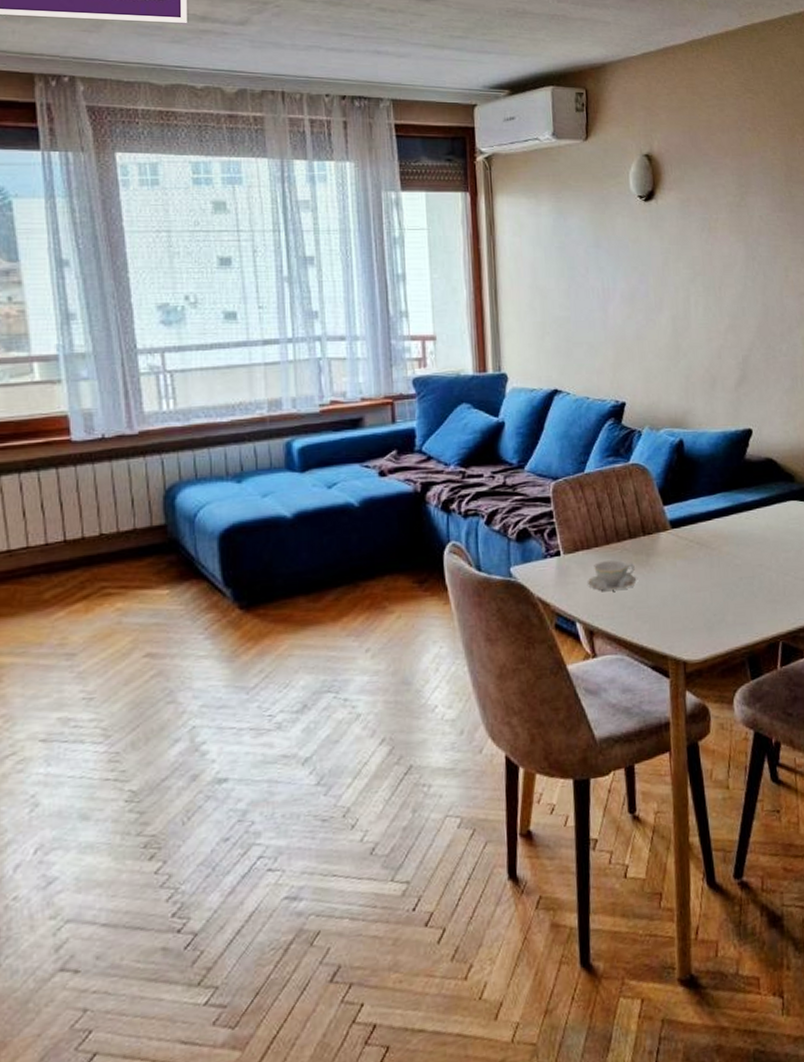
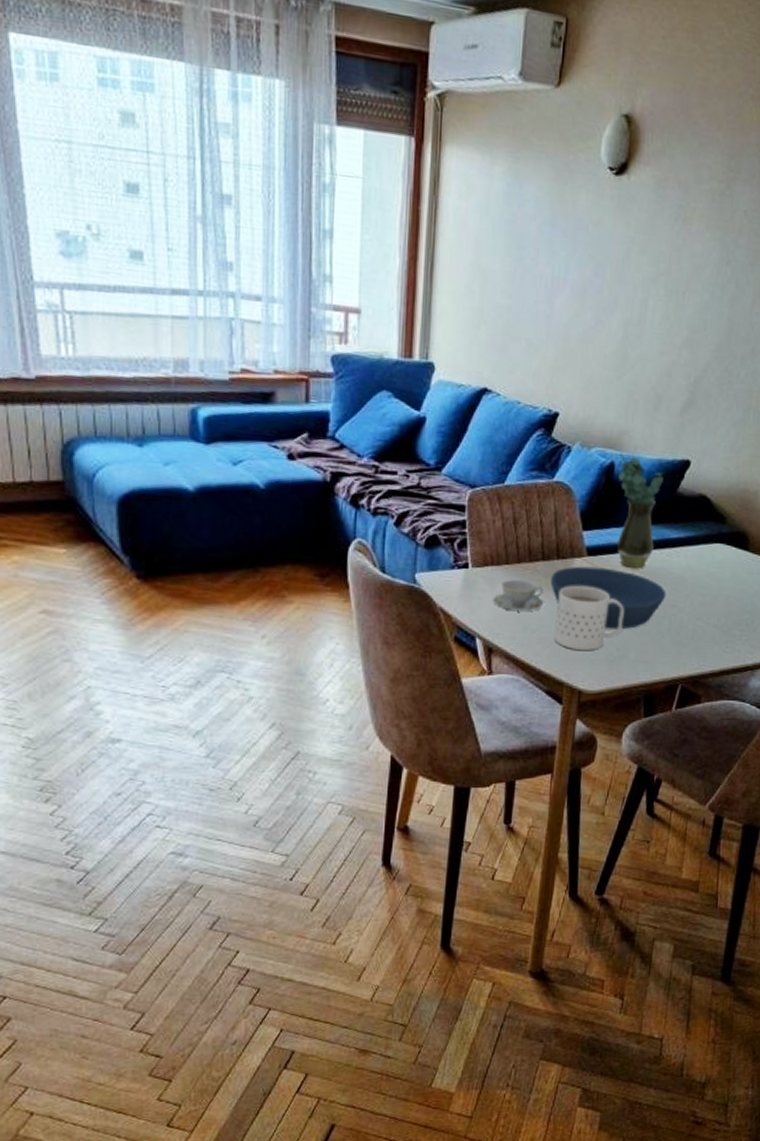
bowl: none [639,537,752,595] -> present [550,566,667,629]
mug: none [650,557,716,622] -> present [554,585,624,651]
vase: none [686,430,733,535] -> present [617,453,664,569]

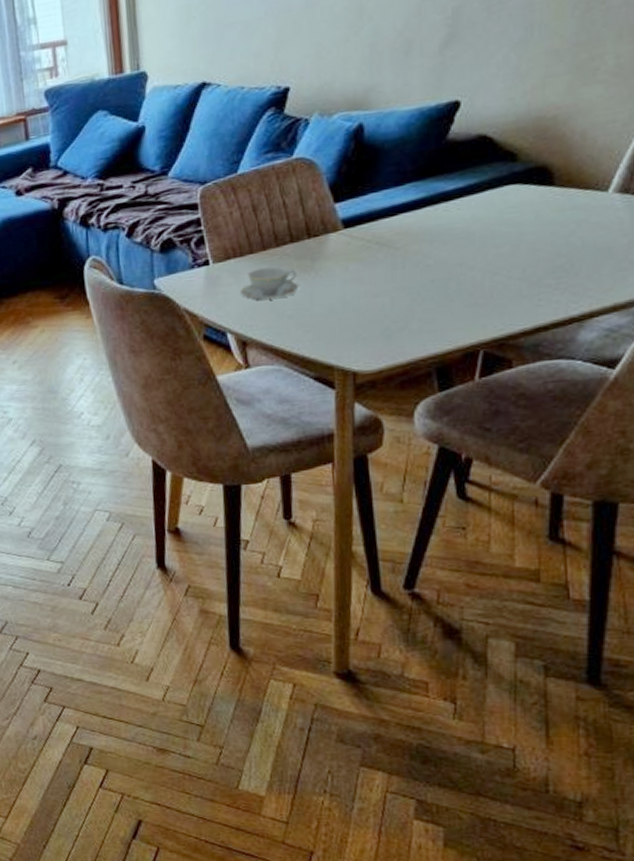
bowl: present [550,566,667,629] -> none [302,237,449,301]
mug: present [554,585,624,651] -> none [314,260,398,331]
vase: present [617,453,664,569] -> none [367,111,427,233]

